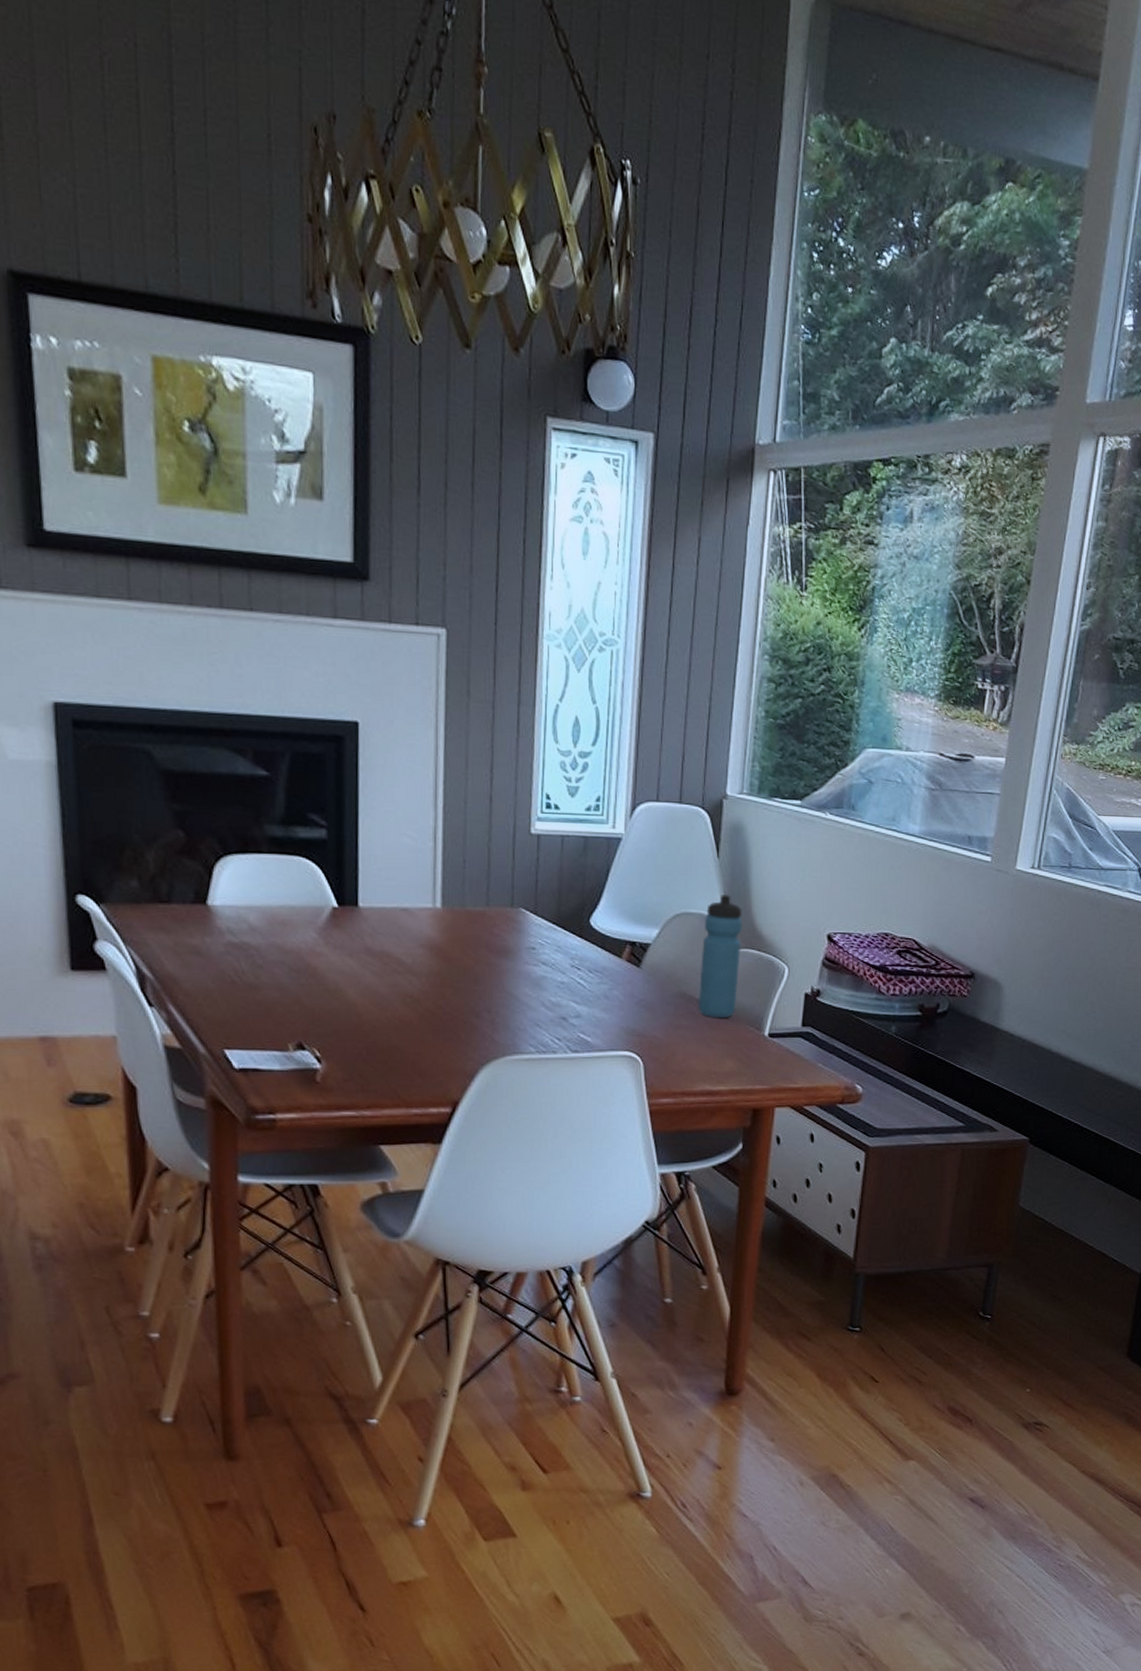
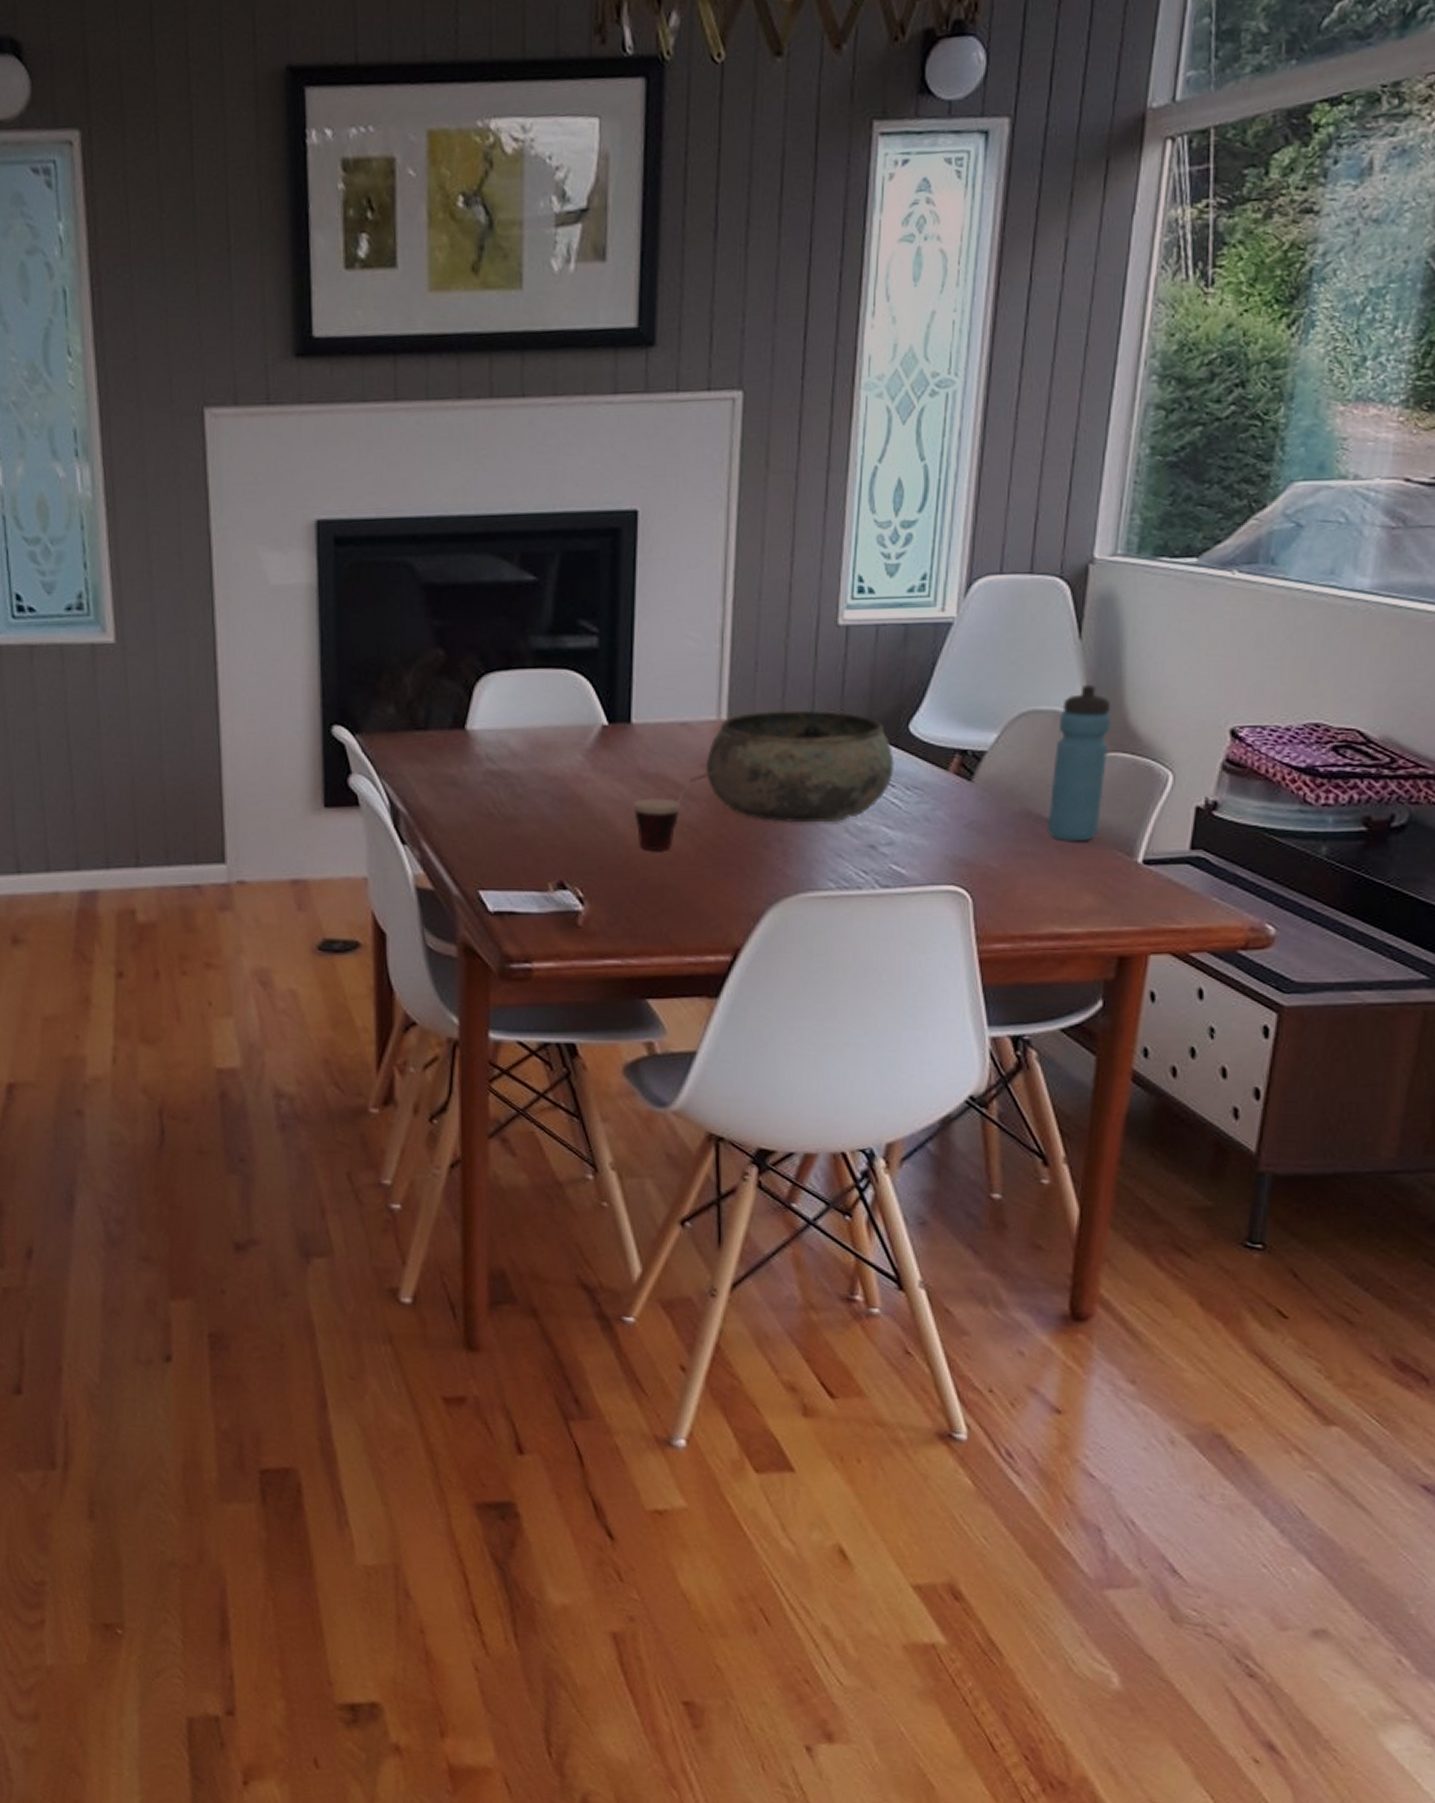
cup: none [363,950,436,1017] -> present [634,770,719,850]
bowl: none [425,902,579,998] -> present [706,710,895,823]

